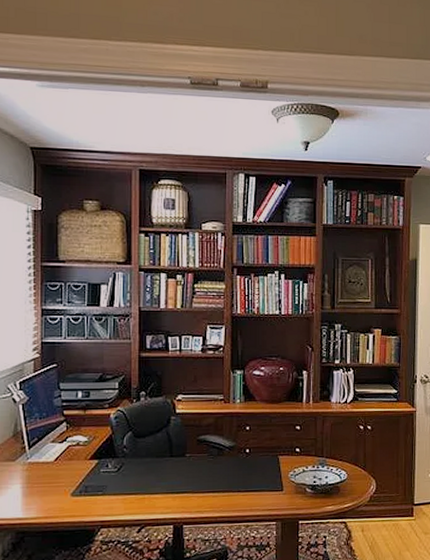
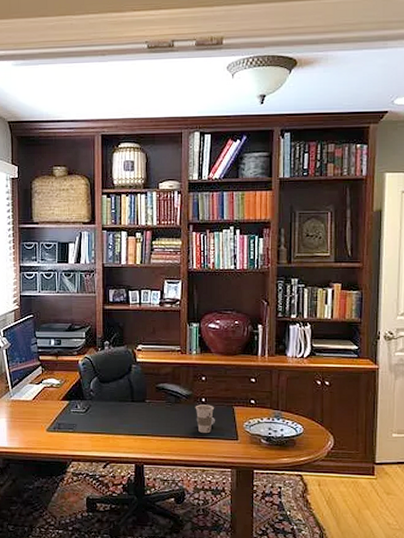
cup: none [239,455,259,487] -> present [195,405,215,434]

